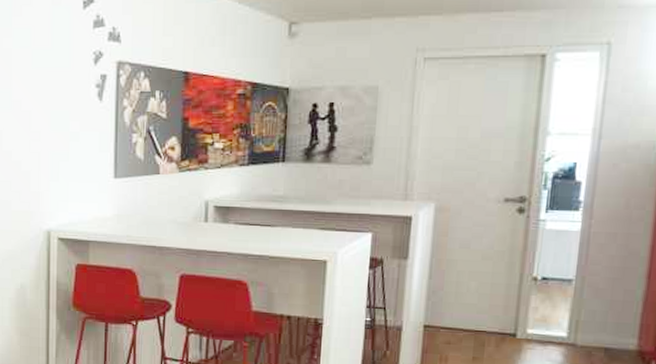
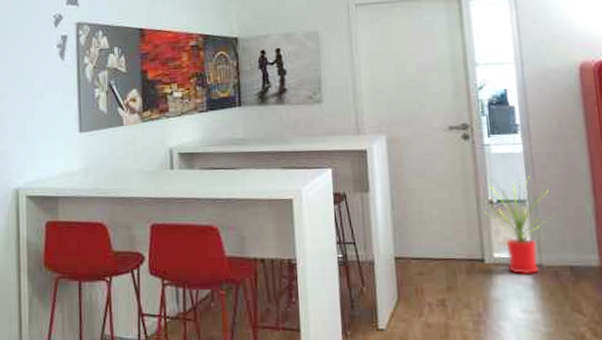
house plant: none [526,255,601,353] -> present [484,175,555,275]

